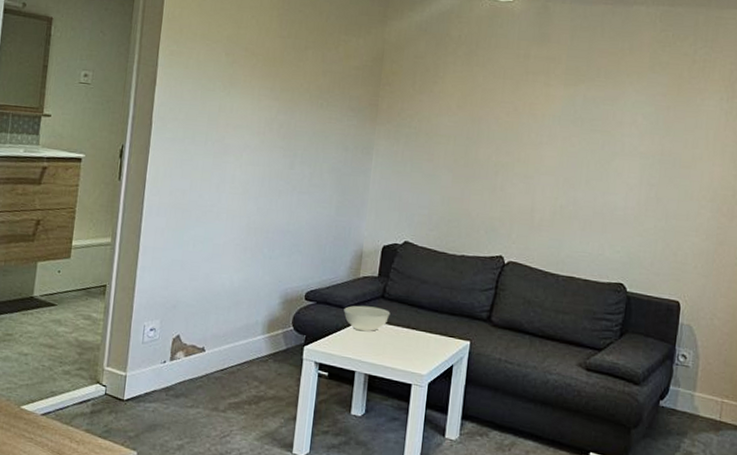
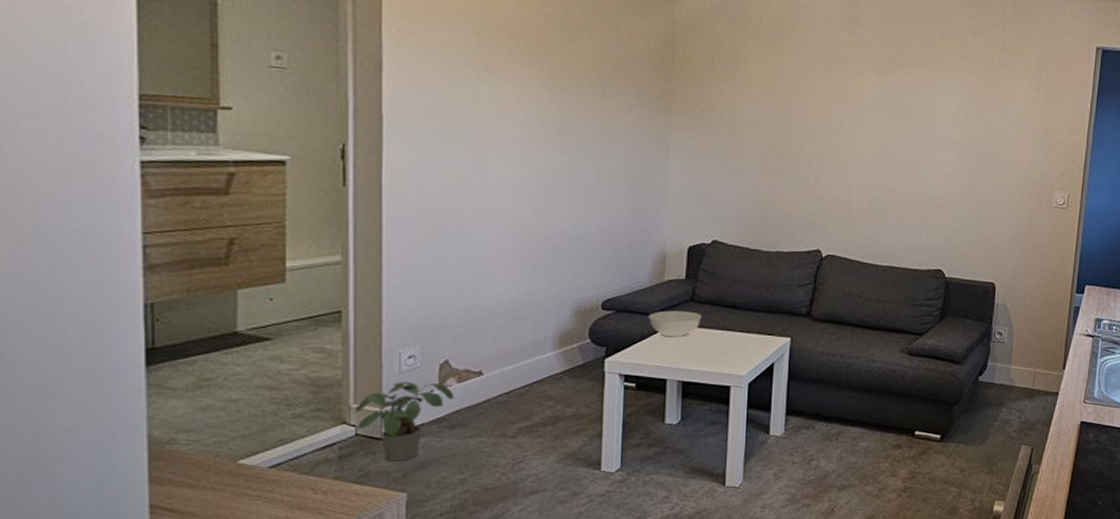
potted plant: none [106,350,181,423] -> present [356,381,454,462]

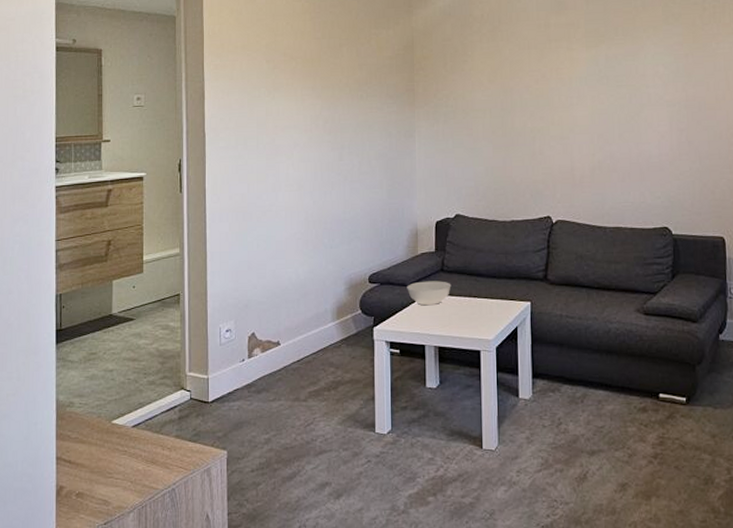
potted plant: present [356,381,454,462] -> none [190,351,260,422]

